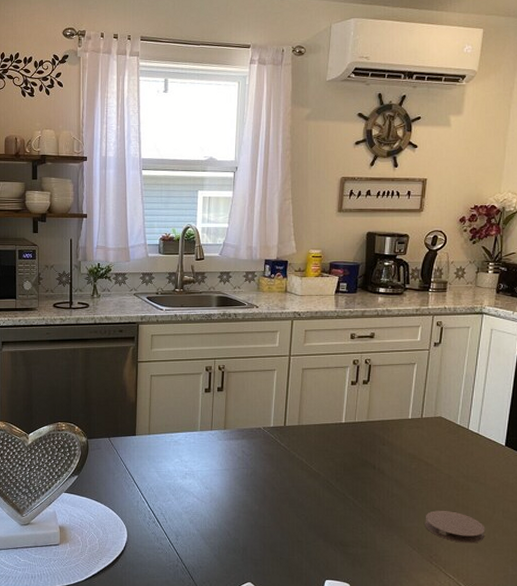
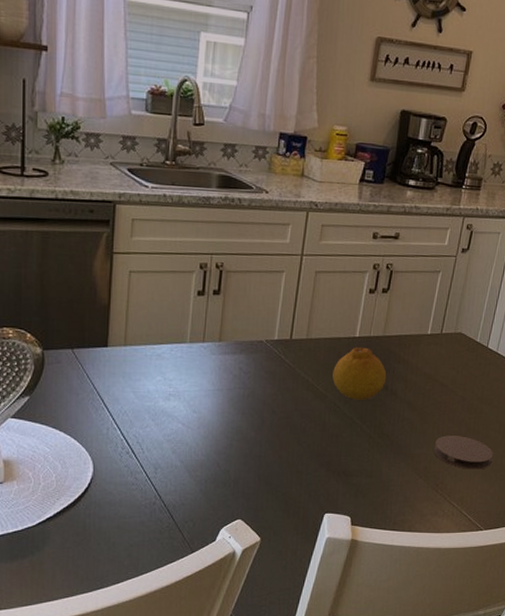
fruit: none [324,431,373,478] -> present [332,347,387,400]

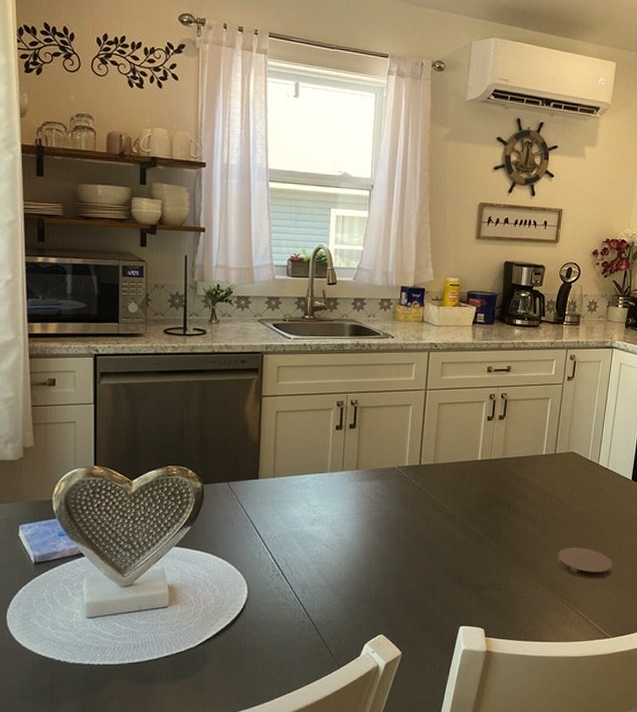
fruit: present [332,347,387,400] -> none [459,469,508,518]

